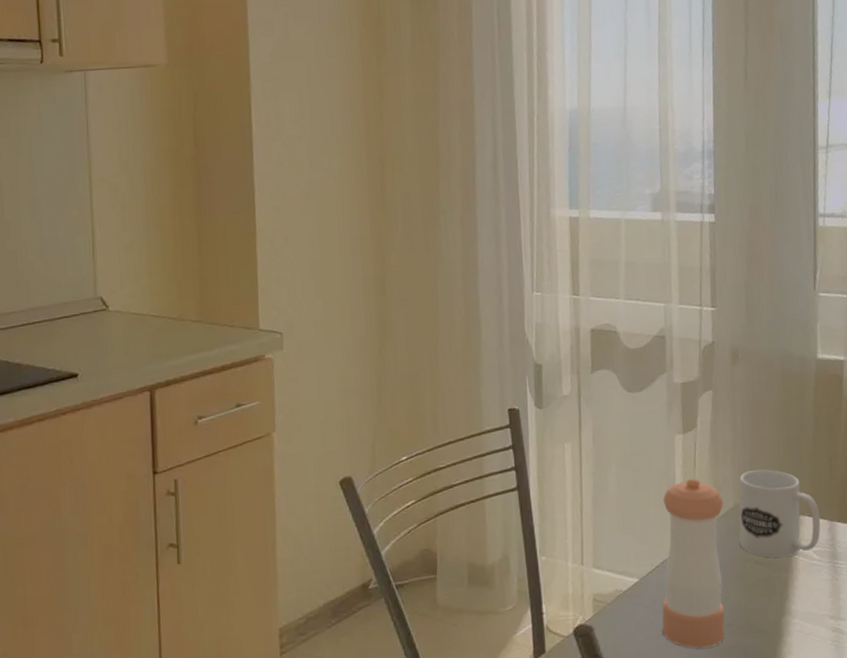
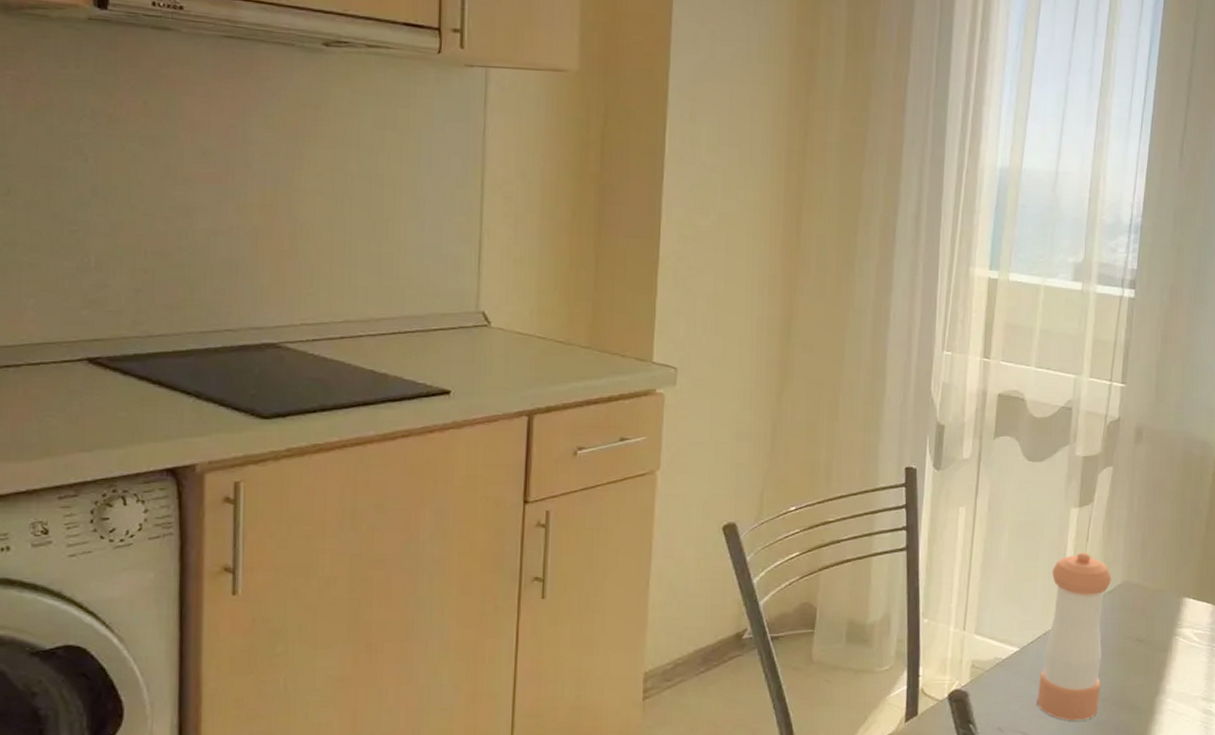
mug: present [739,469,821,558] -> none [1123,549,1205,638]

